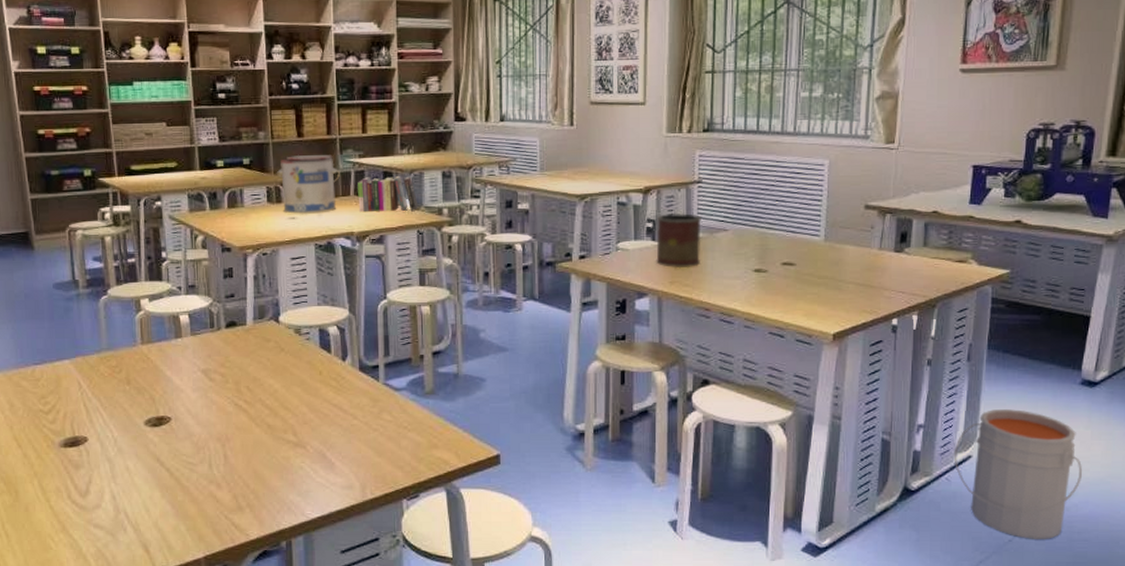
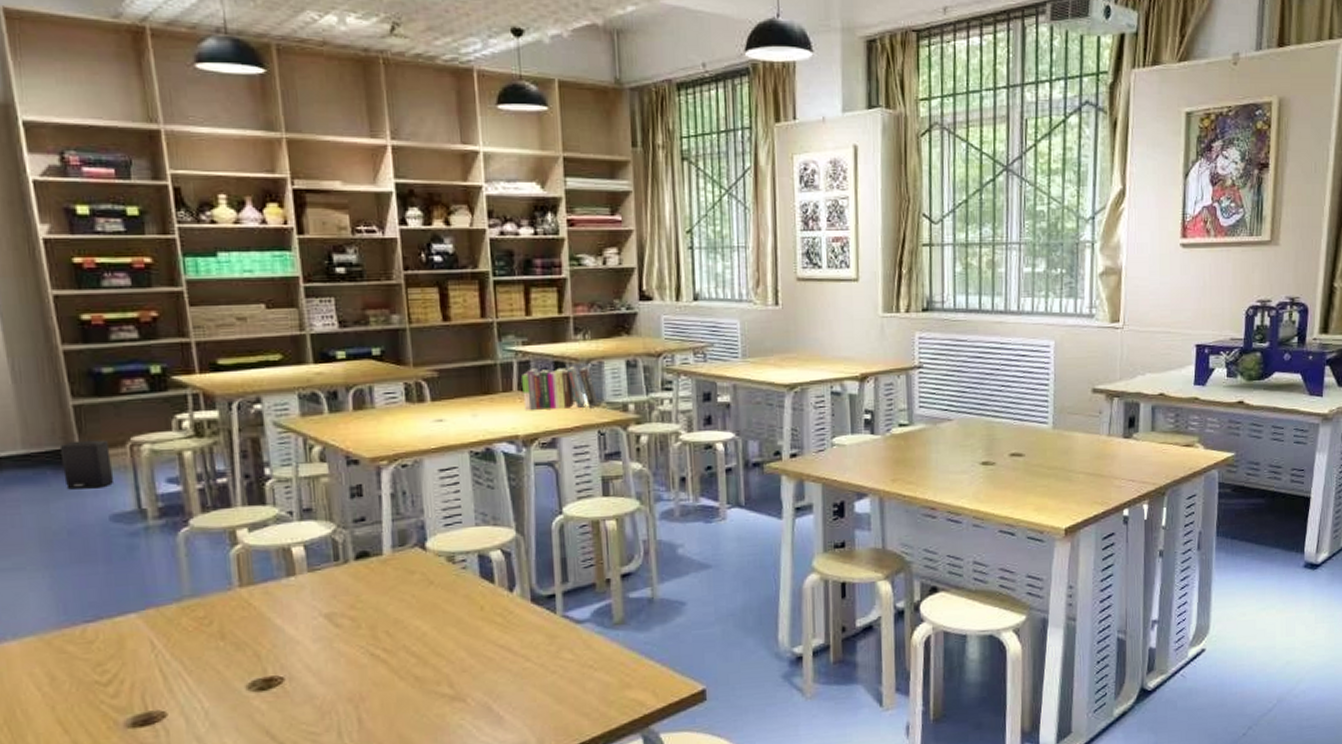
pedal bin: none [21,226,57,263] -> present [59,439,114,490]
paint can: present [276,155,340,215] -> none [416,342,499,416]
paint can: present [656,213,701,269] -> none [874,402,924,465]
bucket: present [953,409,1082,539] -> none [1188,597,1308,731]

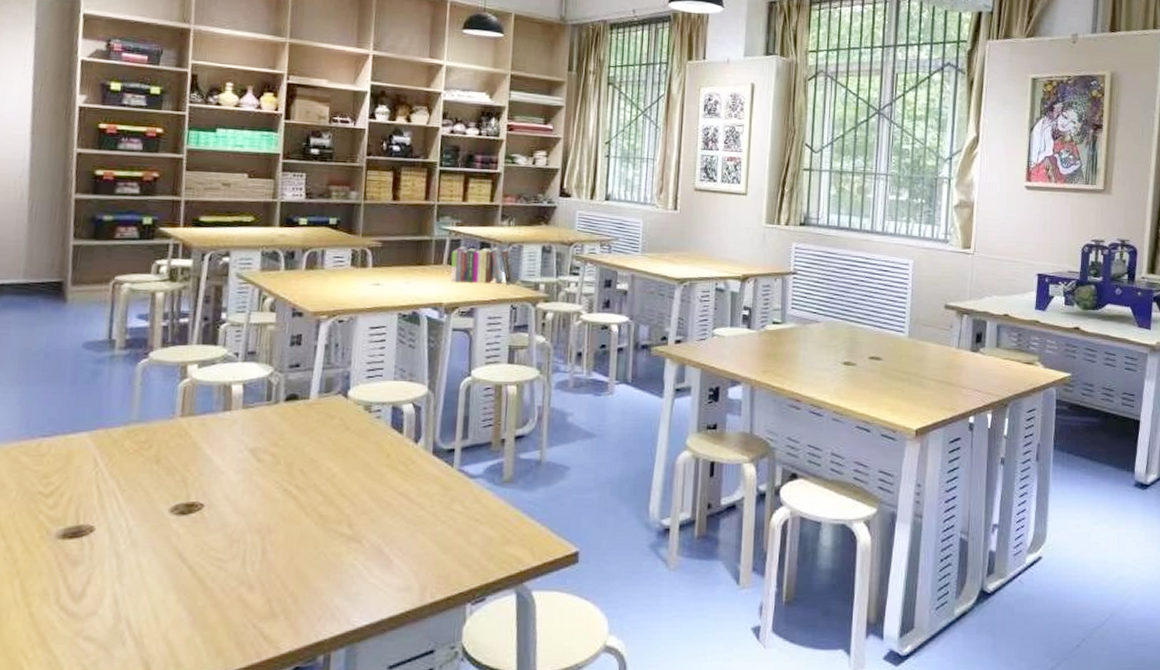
pedal bin: present [59,439,114,490] -> none [52,275,96,318]

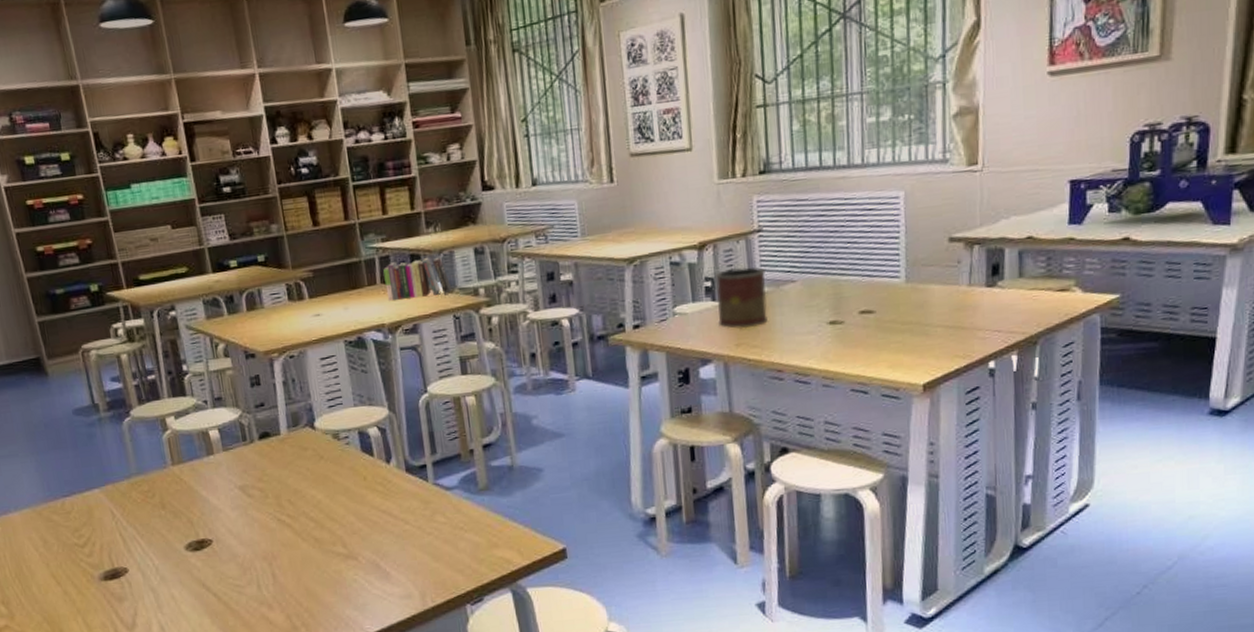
paint can: none [750,302,795,358] -> present [714,266,768,329]

